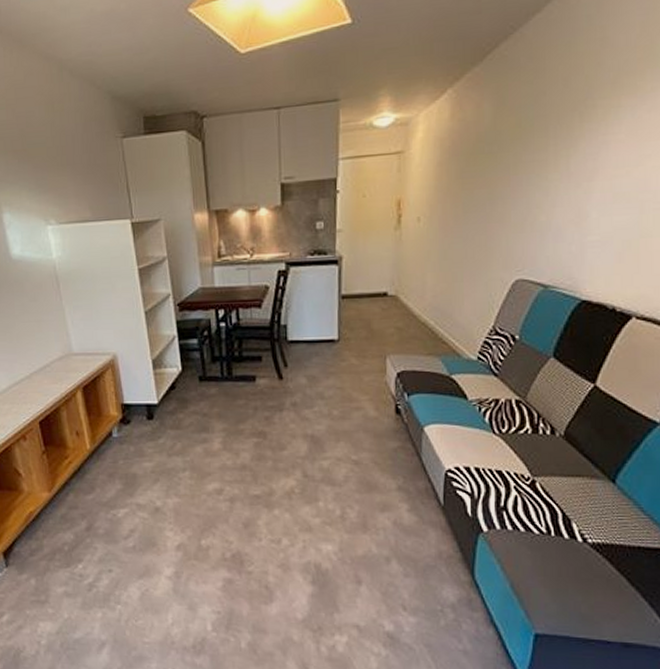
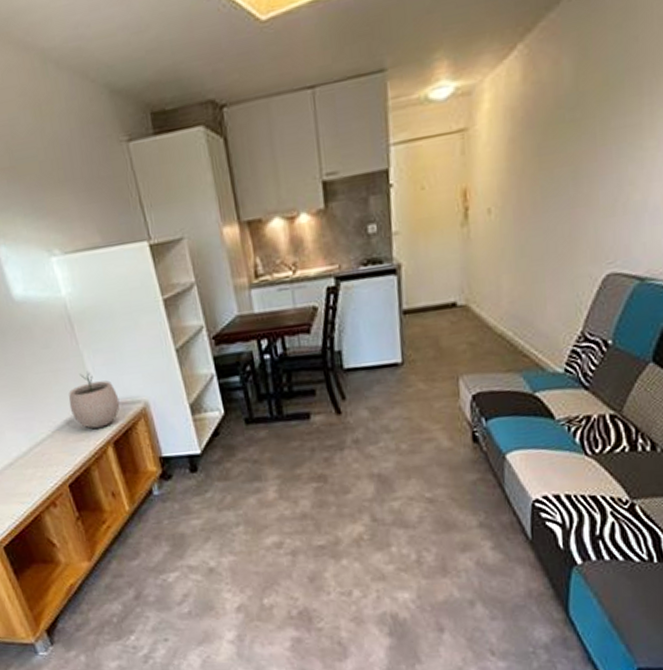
plant pot: none [48,324,92,374] -> present [68,371,120,429]

